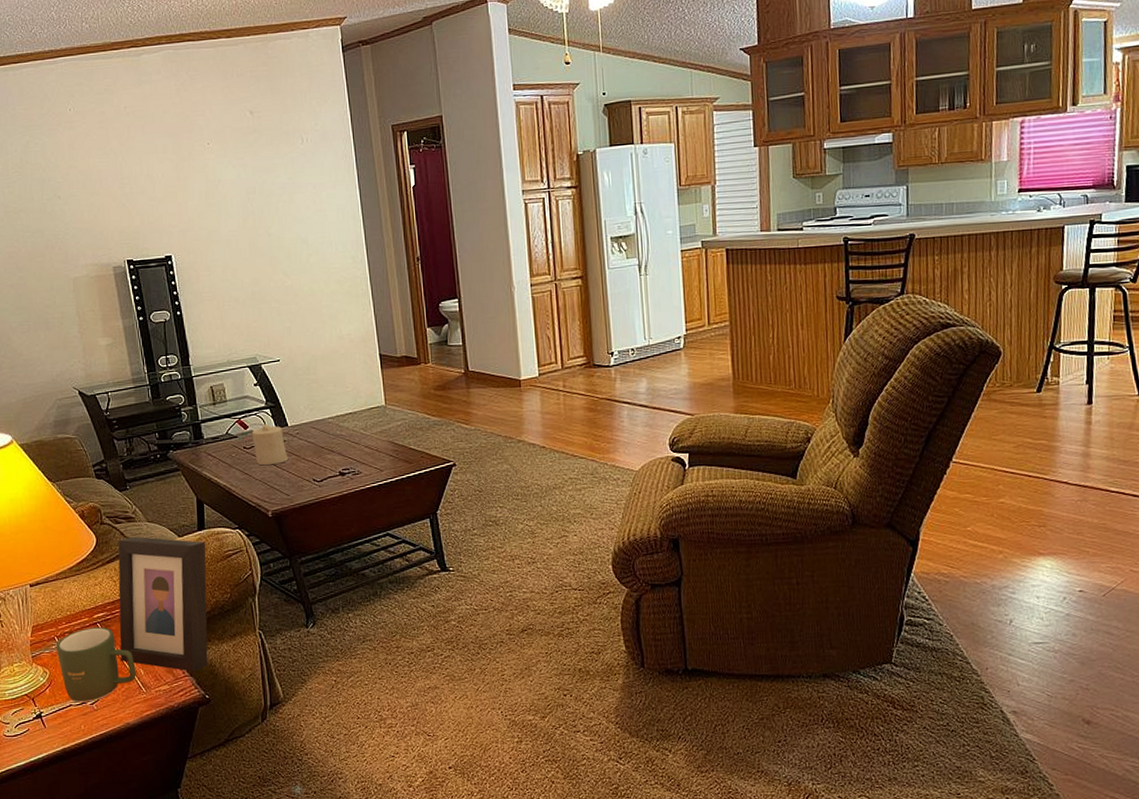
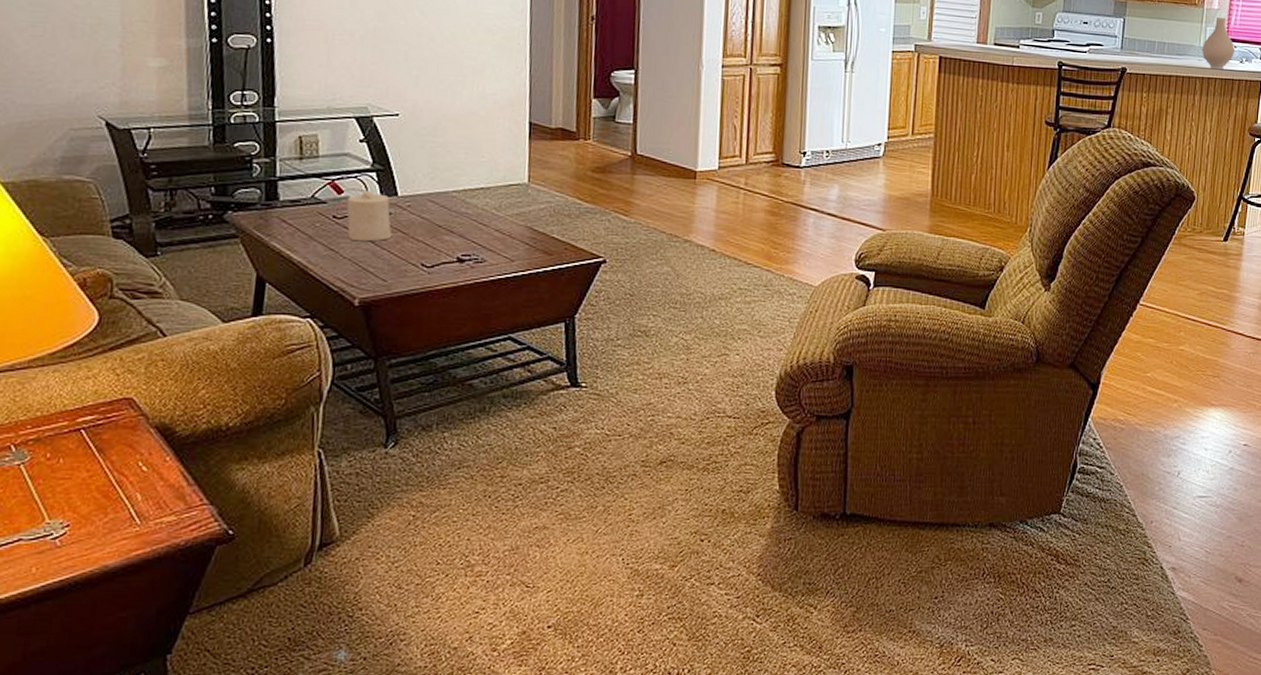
mug: present [56,627,136,703] -> none [9,435,131,537]
picture frame: present [118,537,208,672] -> none [109,318,261,499]
vase: none [994,169,1031,222] -> present [1202,18,1235,69]

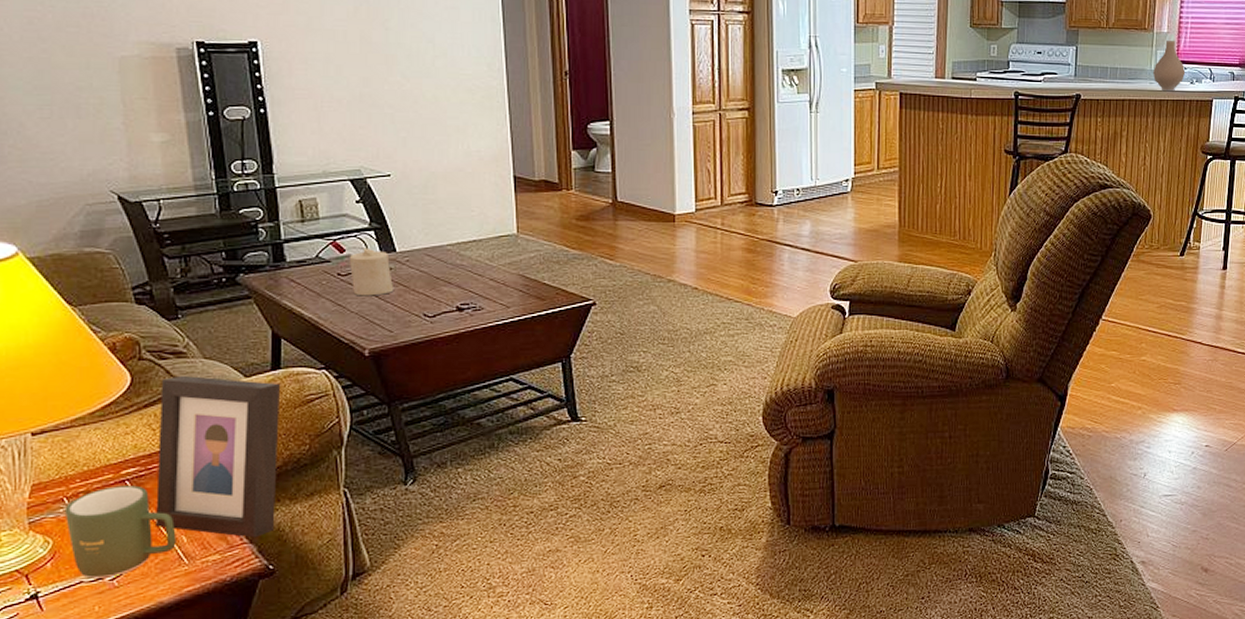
mug: none [9,435,131,537] -> present [64,485,176,579]
picture frame: none [109,318,261,499] -> present [156,376,281,538]

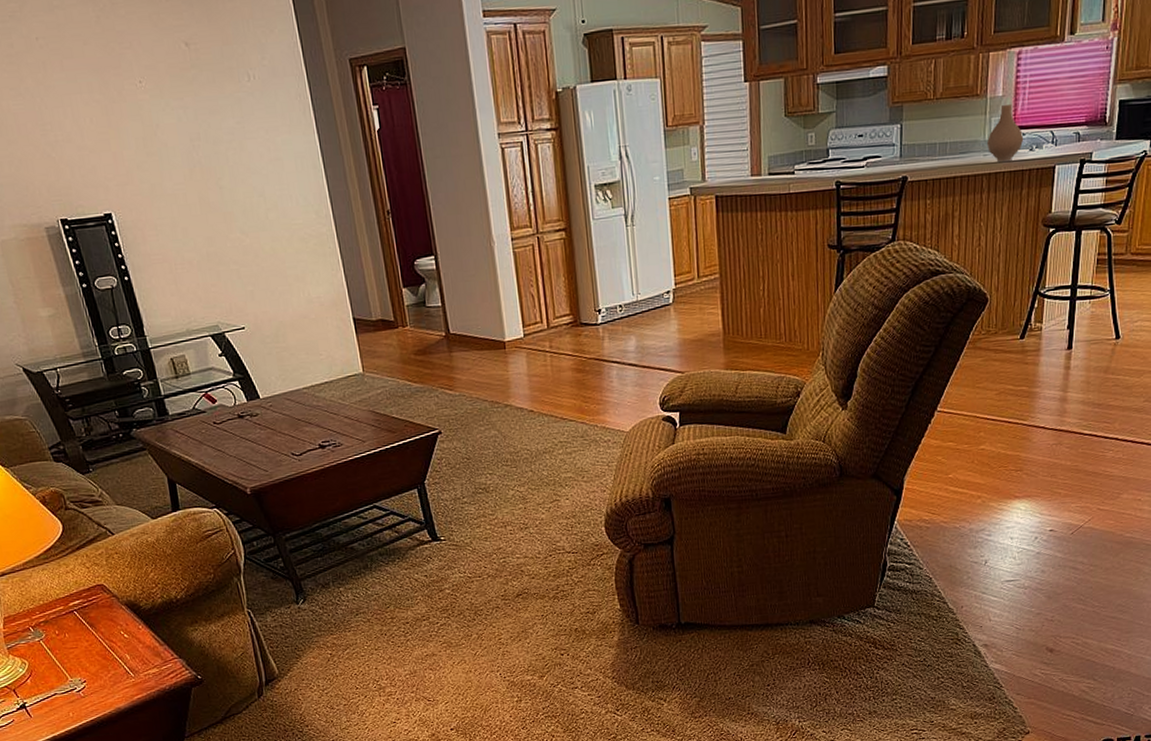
mug: present [64,485,176,579] -> none [32,614,122,691]
picture frame: present [156,376,281,538] -> none [86,520,197,654]
candle: present [350,248,394,296] -> none [221,396,264,442]

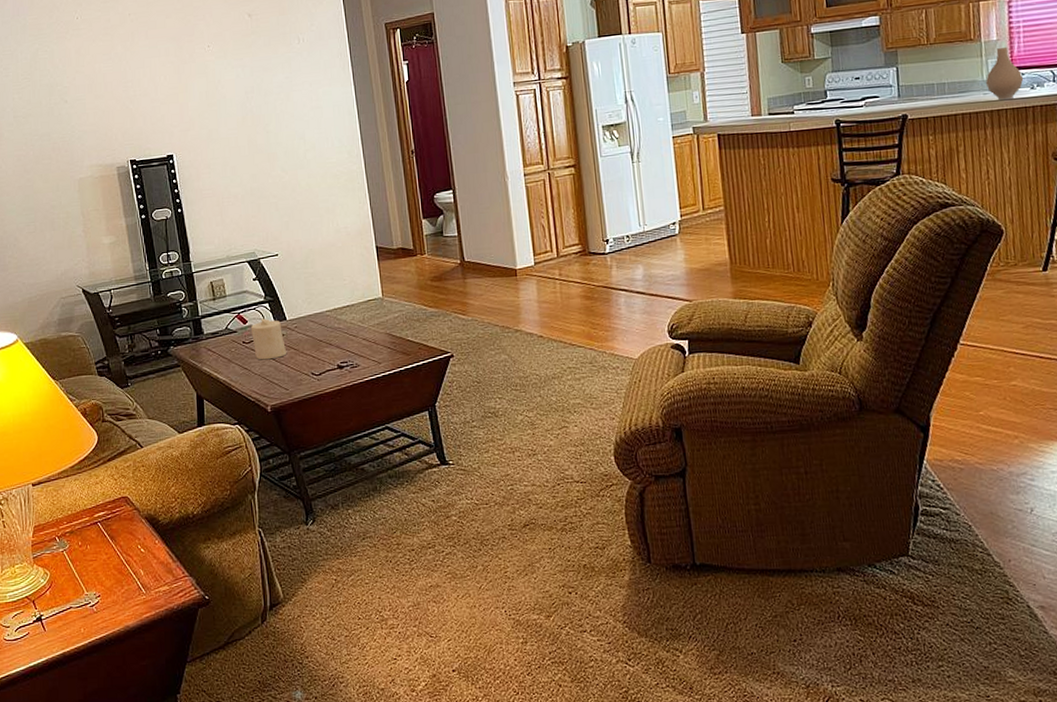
candle: none [221,396,264,442] -> present [251,318,287,360]

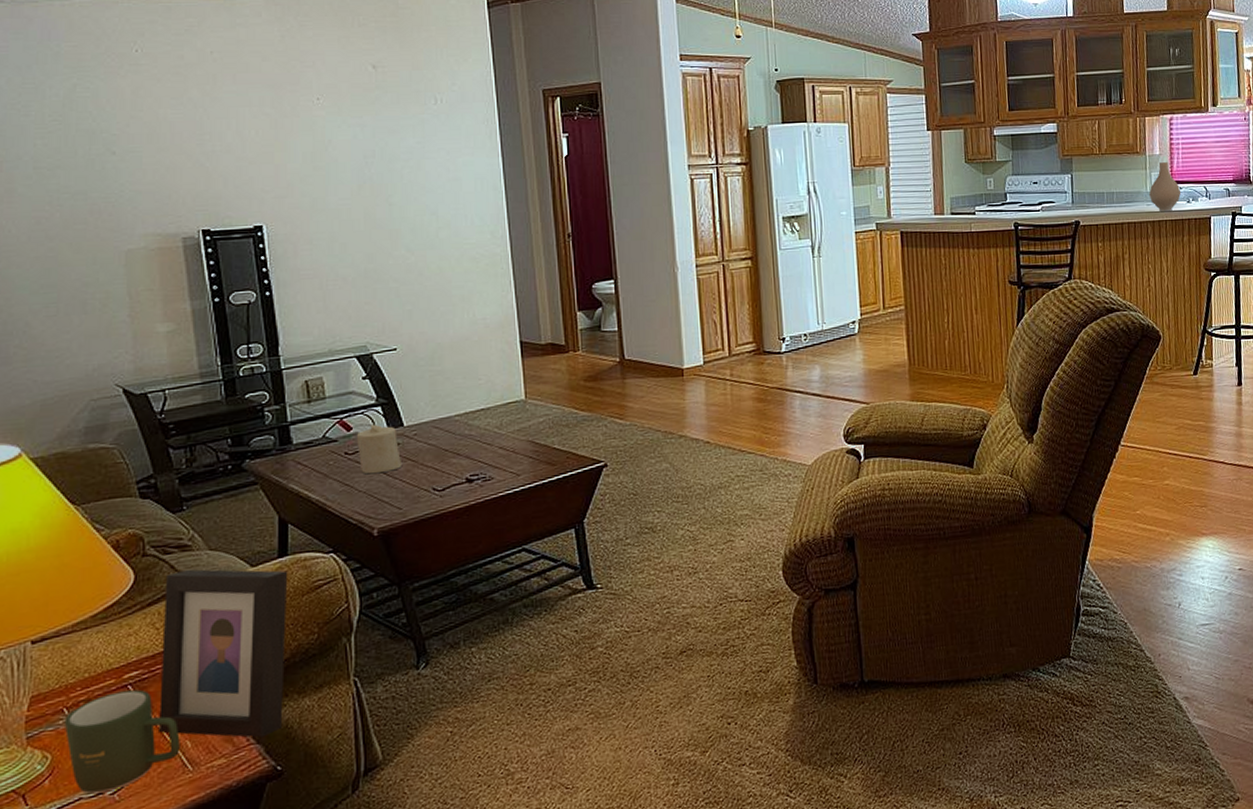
mug: none [56,526,136,605] -> present [64,689,180,795]
picture frame: none [119,434,208,572] -> present [159,569,288,738]

